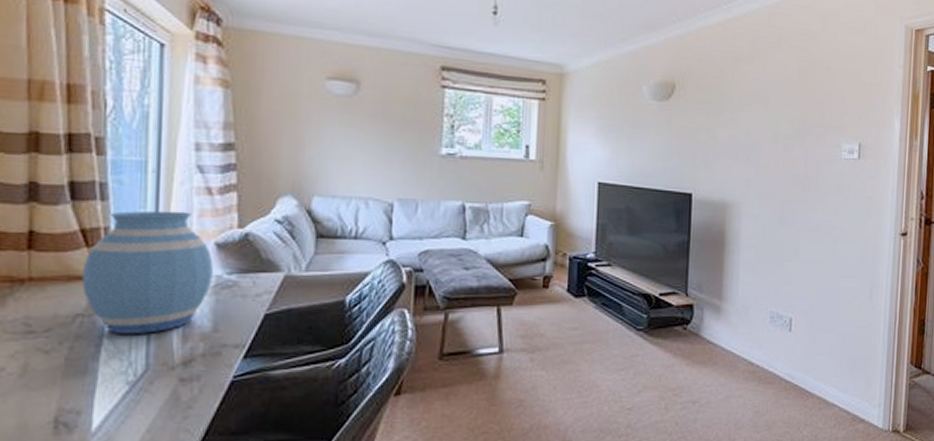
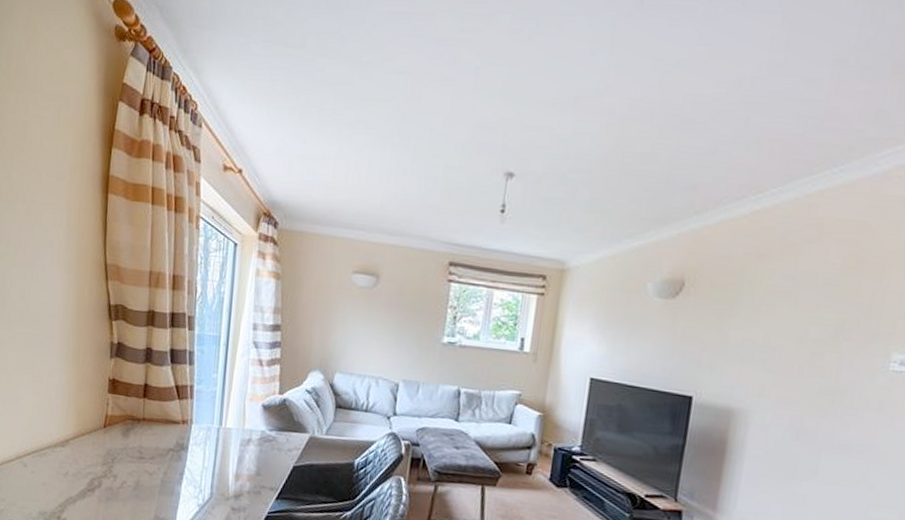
vase: present [81,210,213,334] -> none [174,374,260,470]

